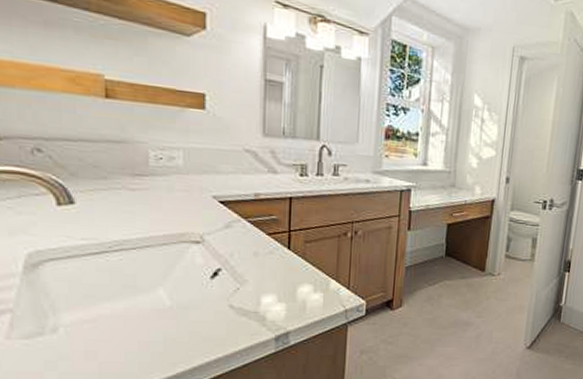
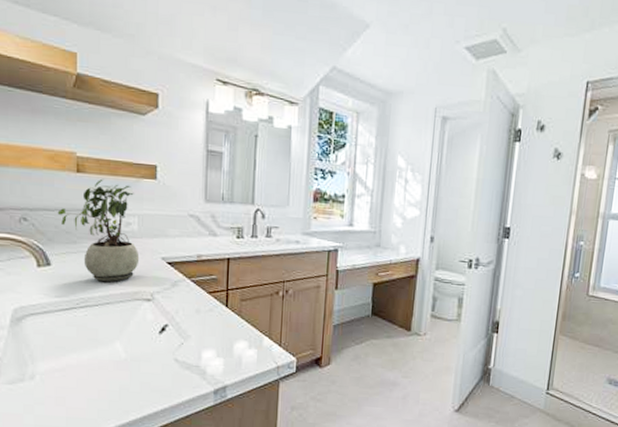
potted plant: none [81,106,186,223] -> present [57,178,140,282]

